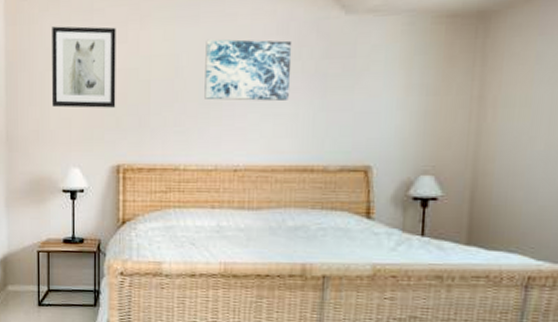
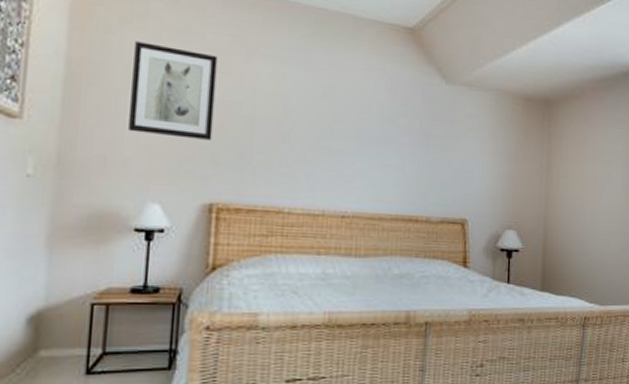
wall art: present [204,39,292,101] -> none [313,85,400,153]

